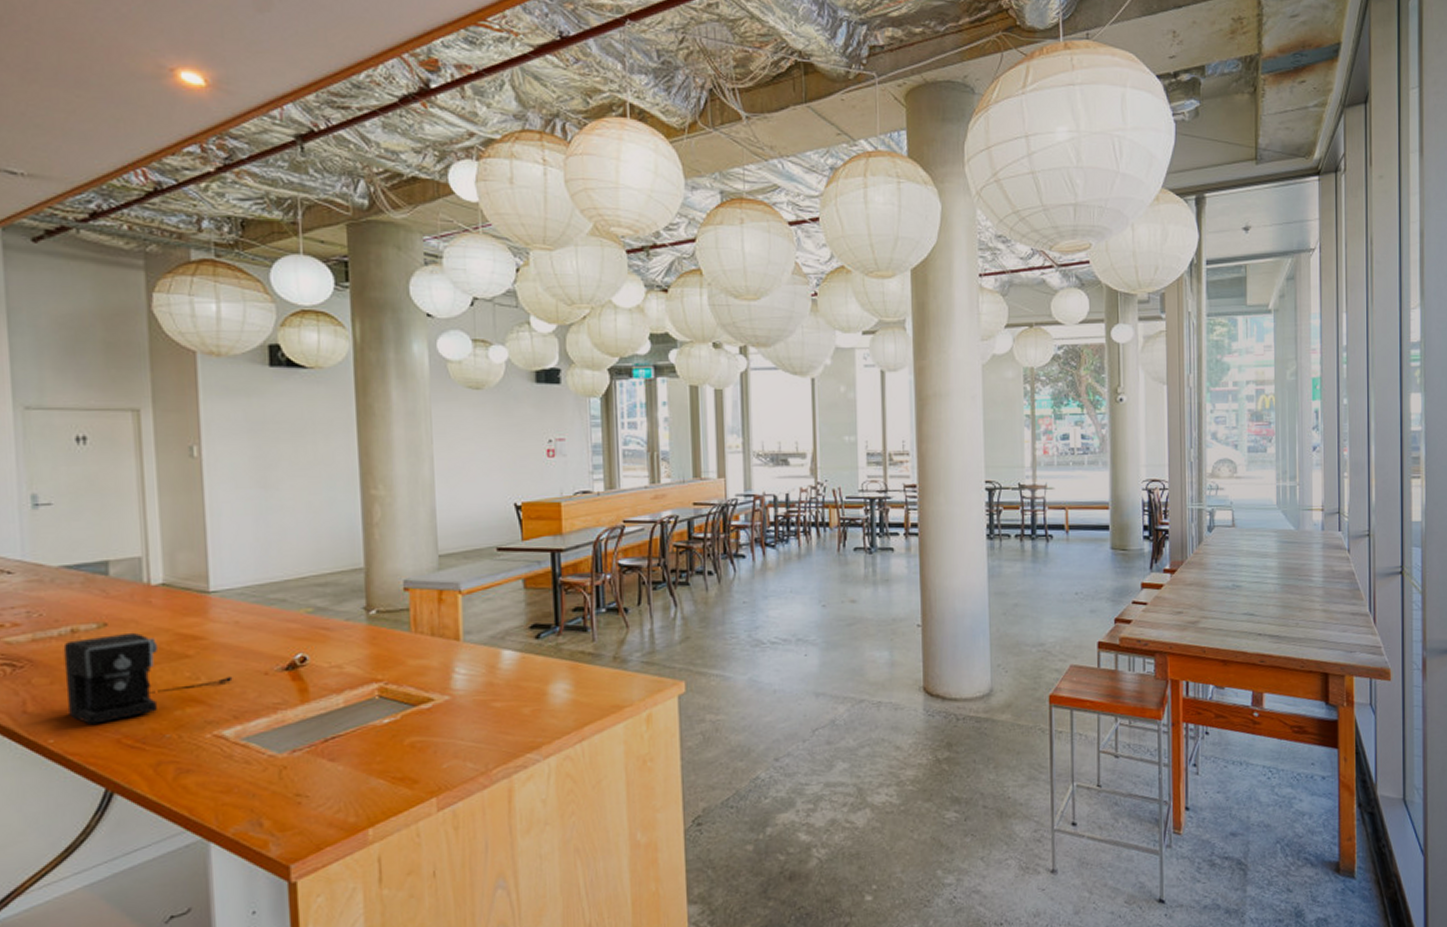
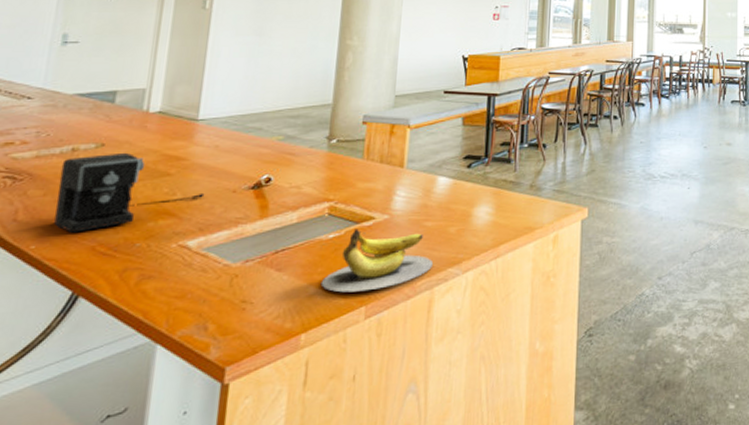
banana: none [382,712,508,784] -> present [320,228,433,293]

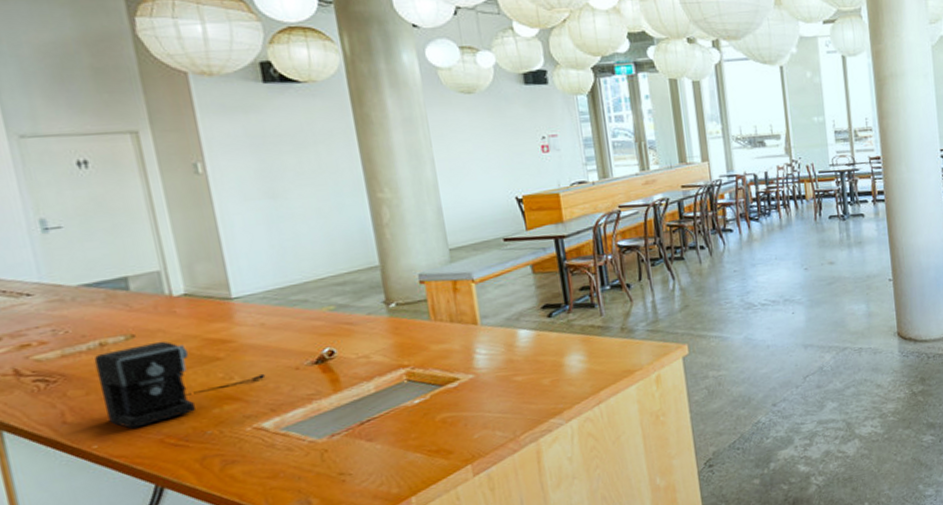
banana: present [320,228,433,293] -> none [418,389,533,455]

